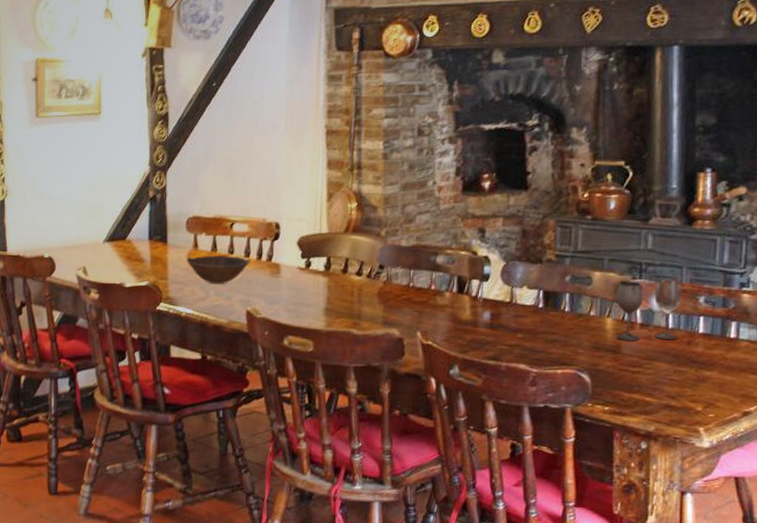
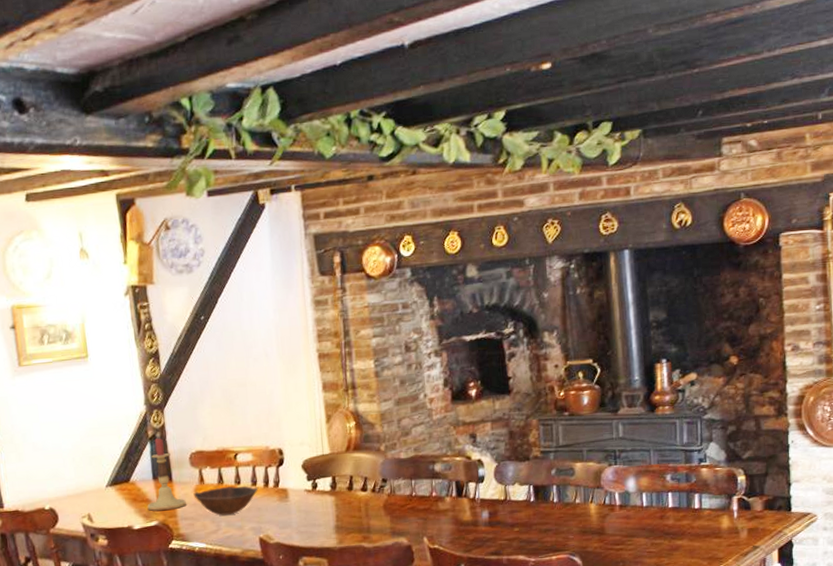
candlestick: none [140,199,178,272] -> present [147,438,186,511]
wineglass: present [616,280,682,341] -> none [596,463,652,522]

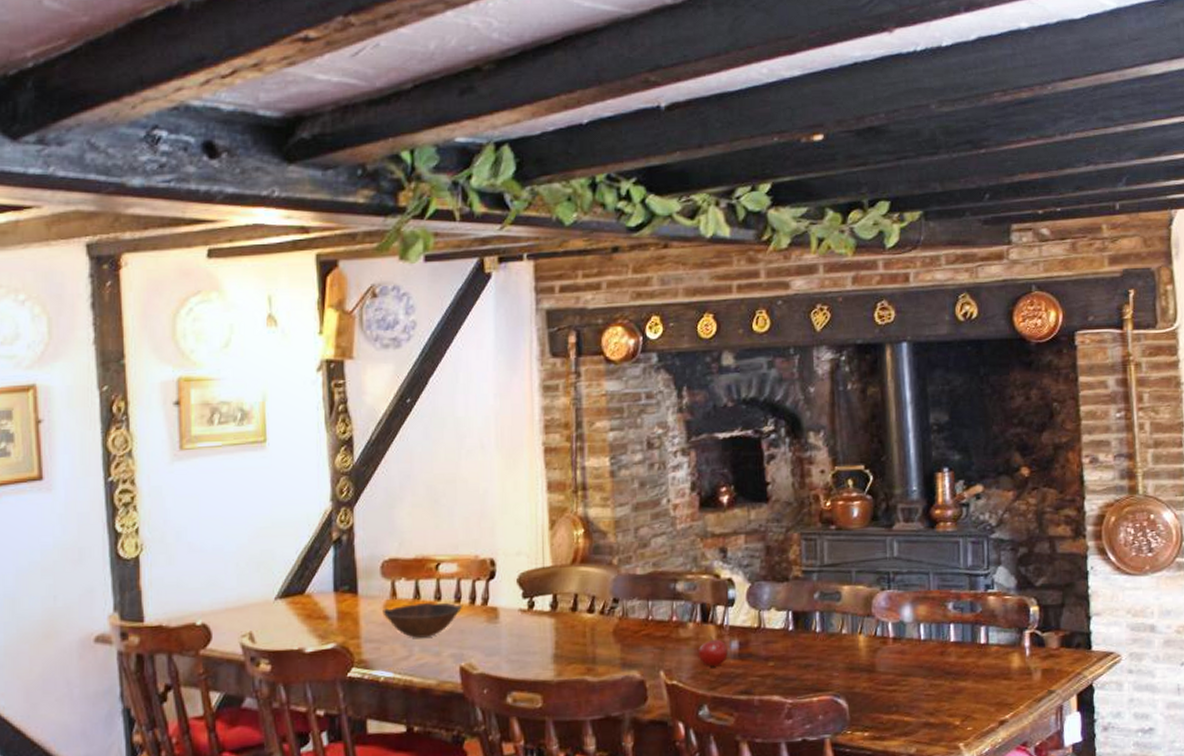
candlestick: present [147,438,186,511] -> none [324,541,373,631]
fruit: none [454,508,480,533] -> present [698,636,728,667]

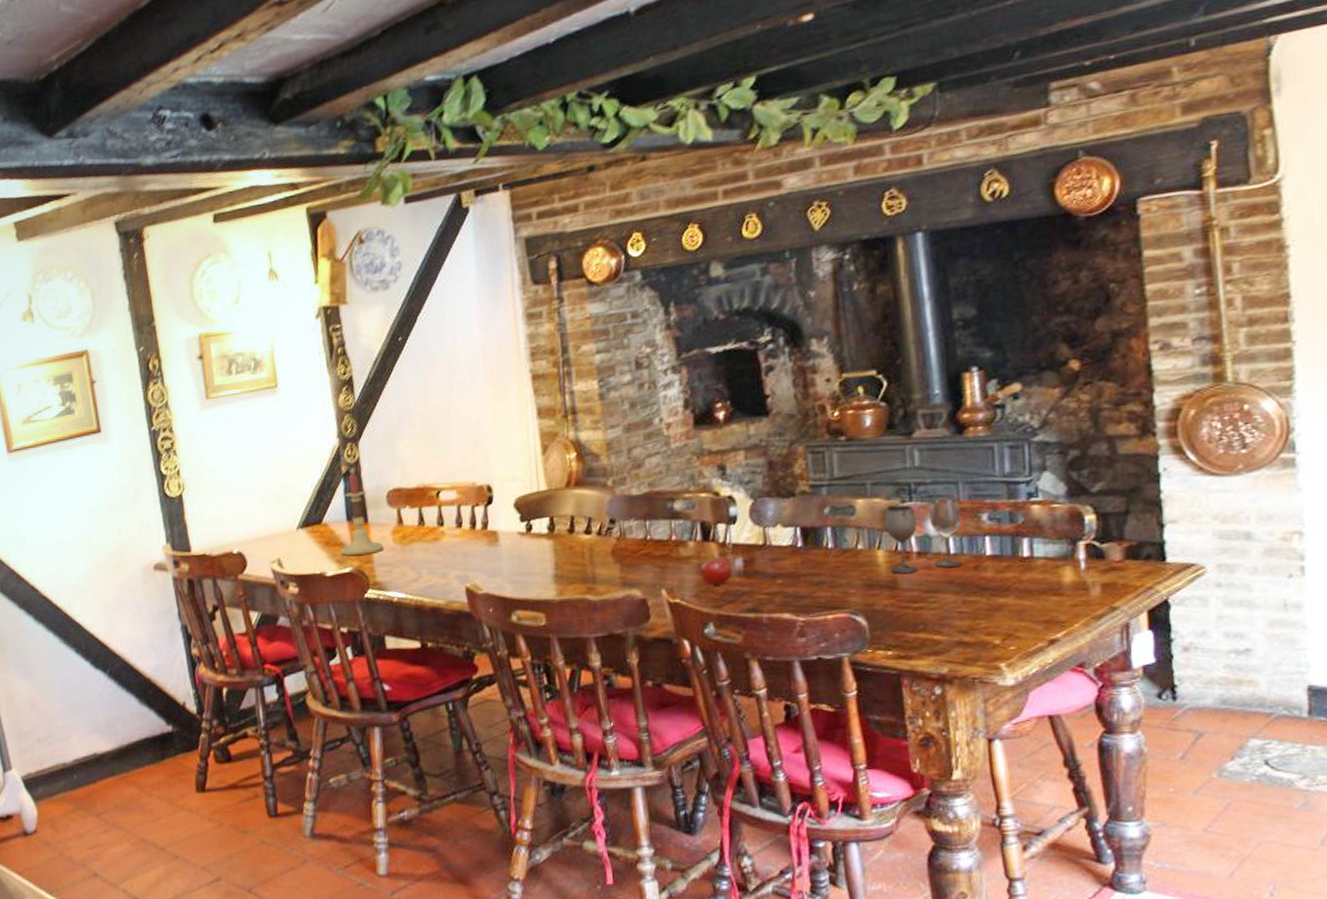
candlestick: none [324,541,373,631] -> present [341,474,383,556]
bowl: present [382,602,462,638] -> none [391,527,464,561]
wineglass: none [866,588,932,657] -> present [884,499,963,573]

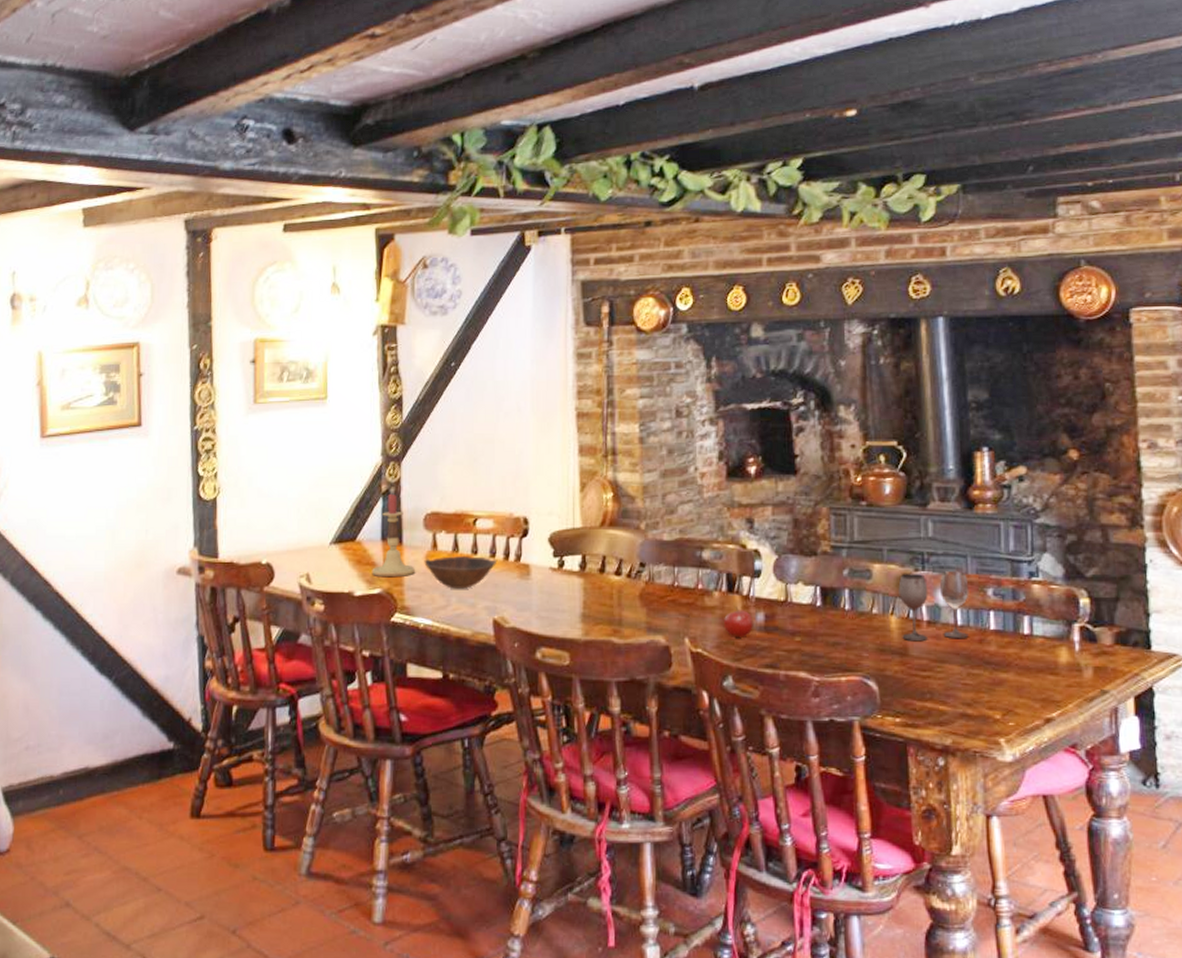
bowl: none [391,527,464,561] -> present [424,556,496,589]

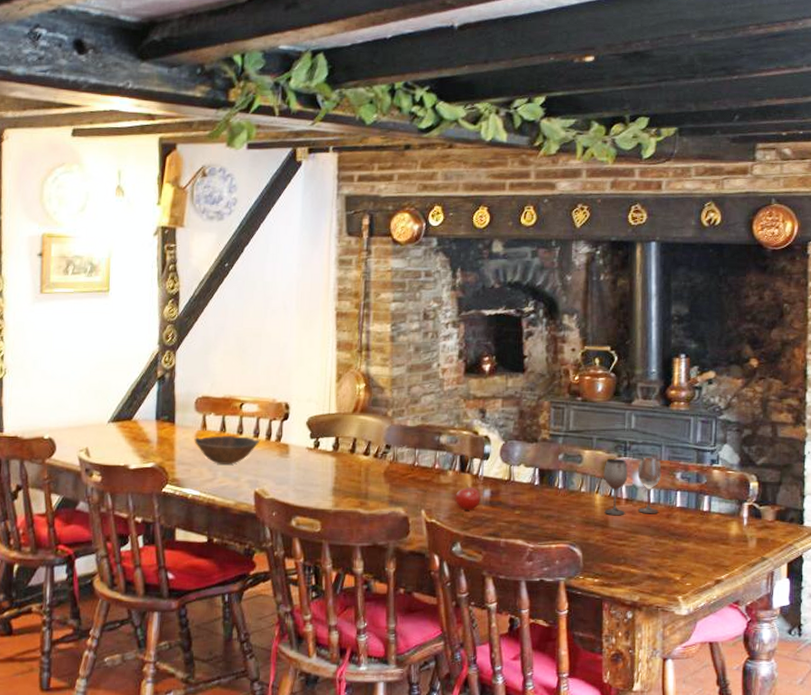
candlestick: present [372,493,415,578] -> none [146,378,186,453]

